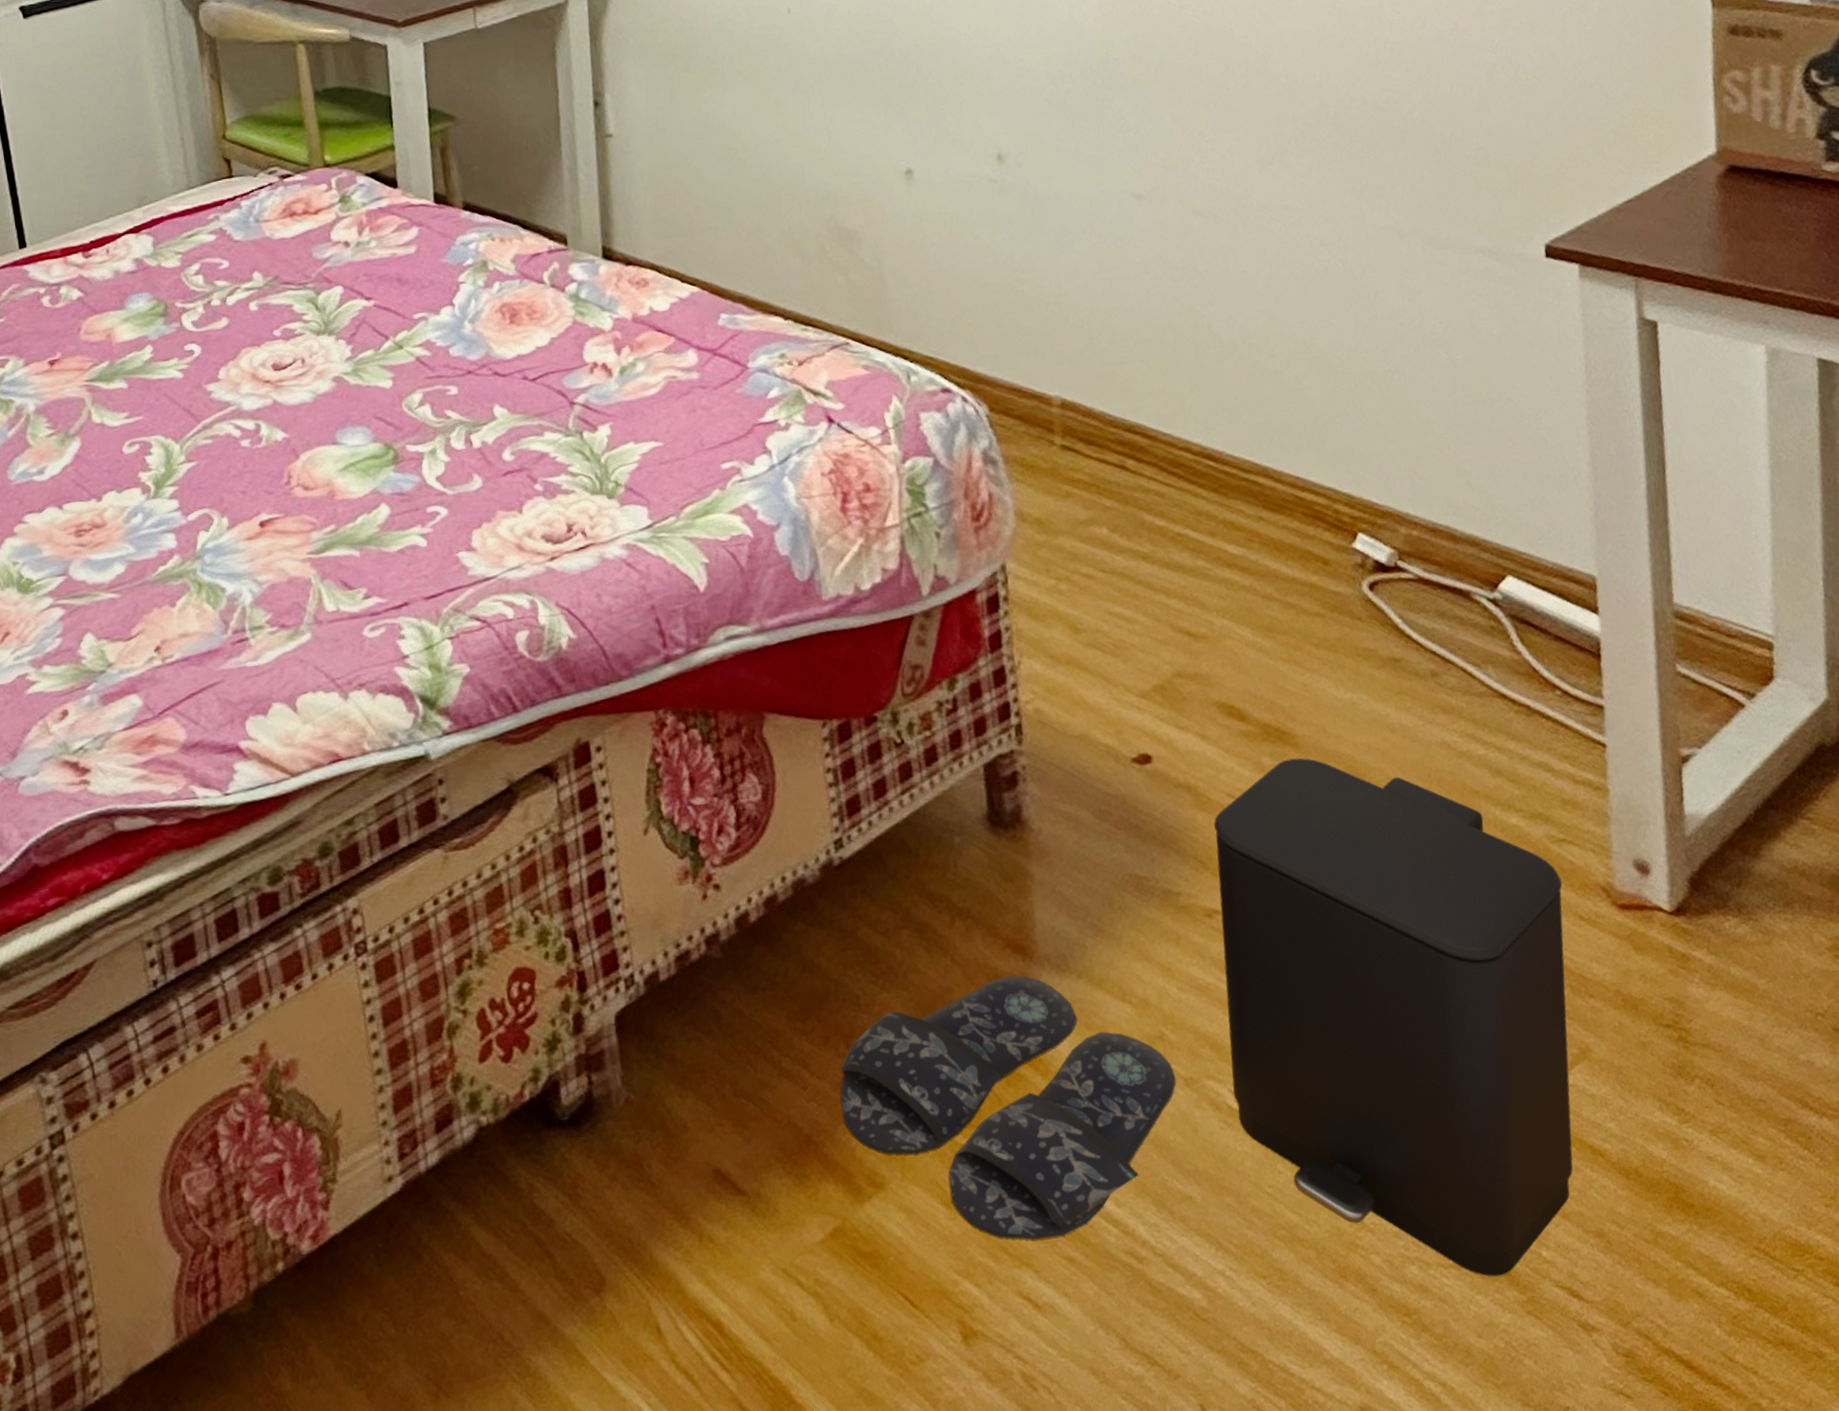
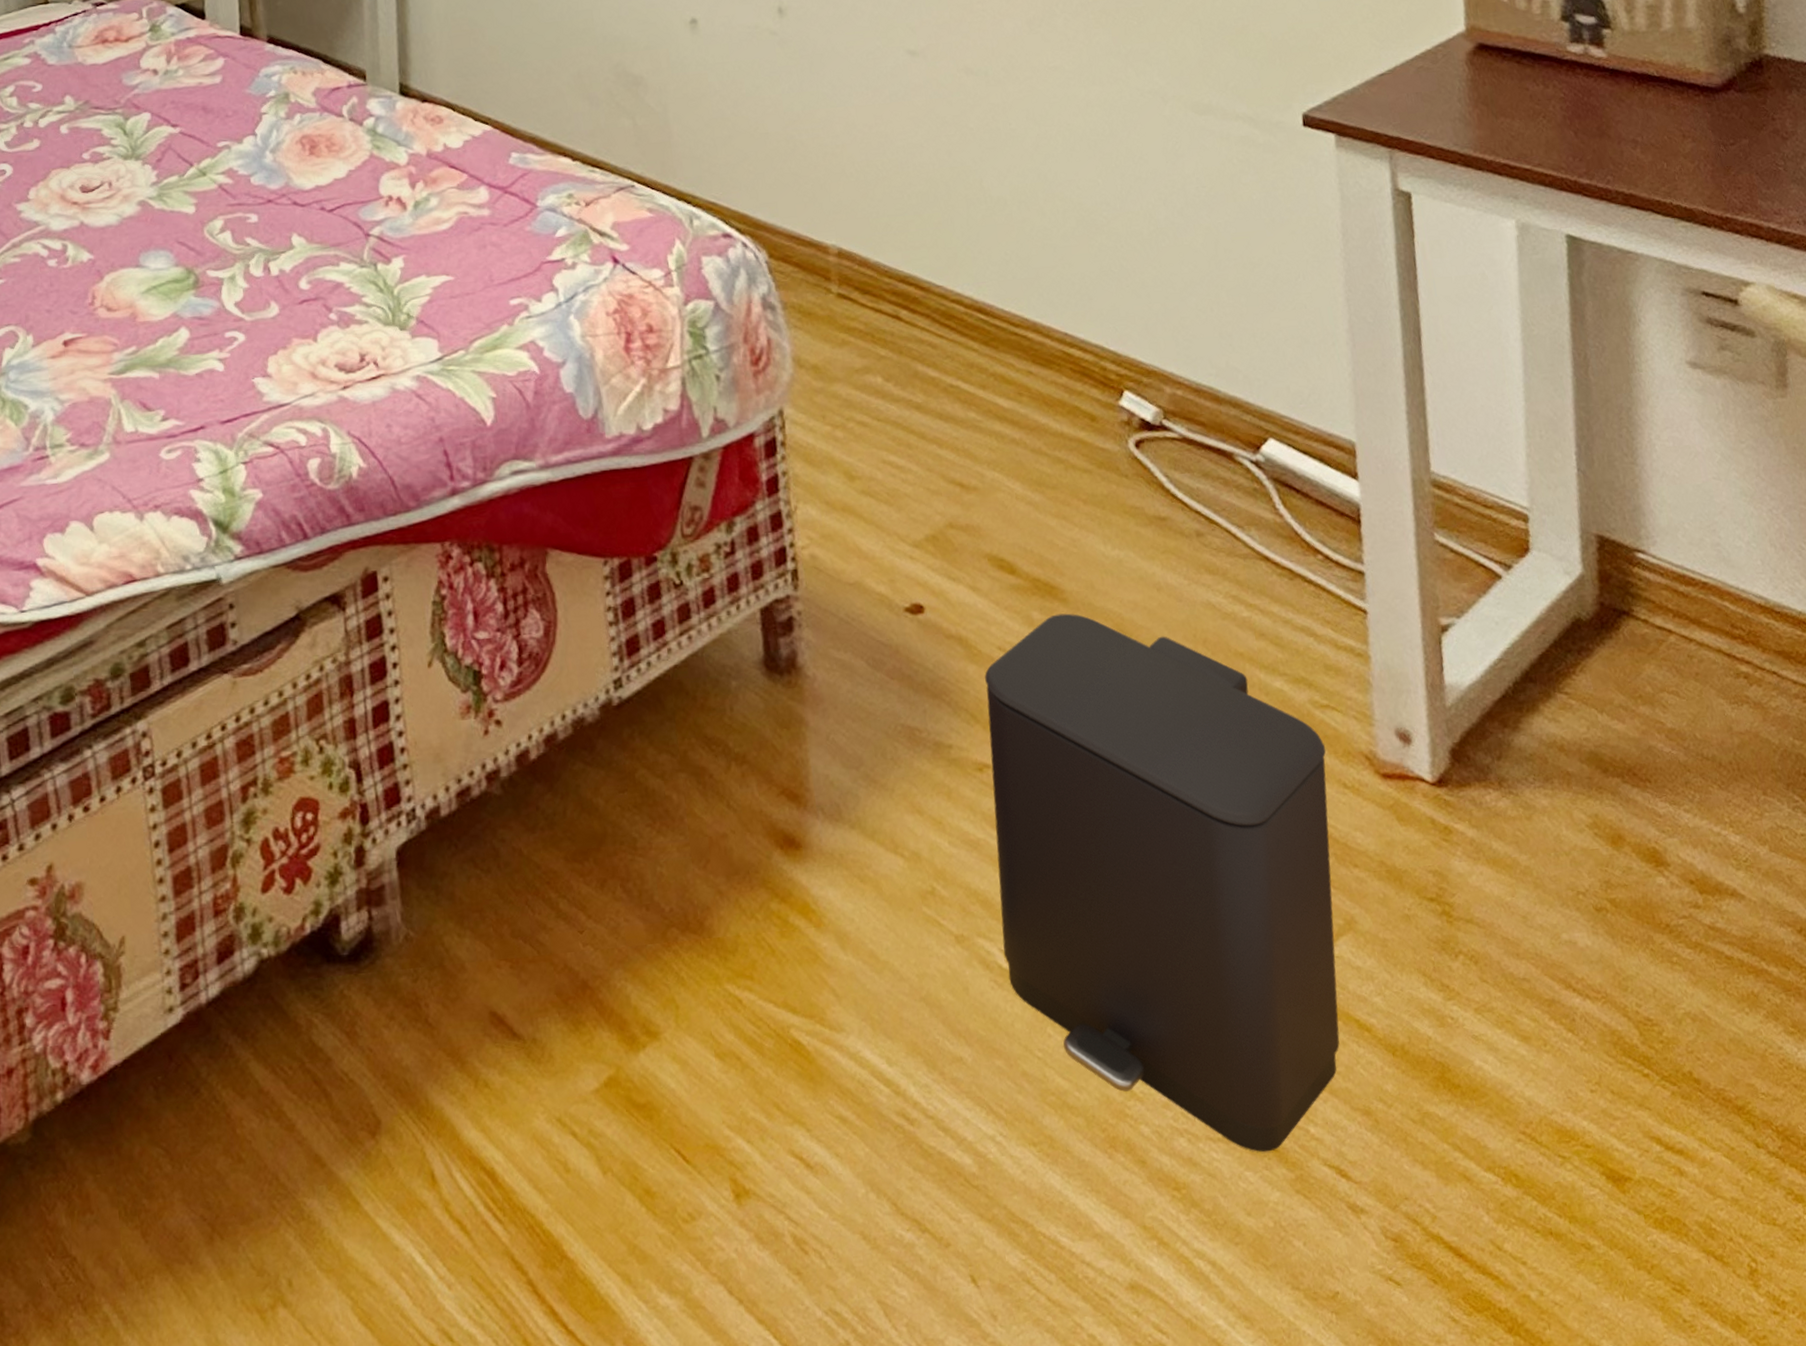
slippers: present [840,975,1176,1240] -> none [616,824,947,1097]

